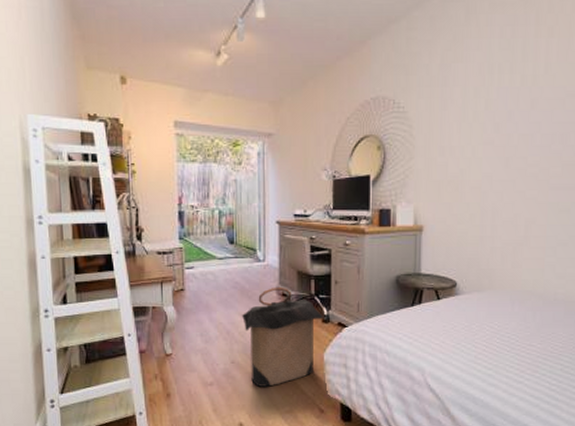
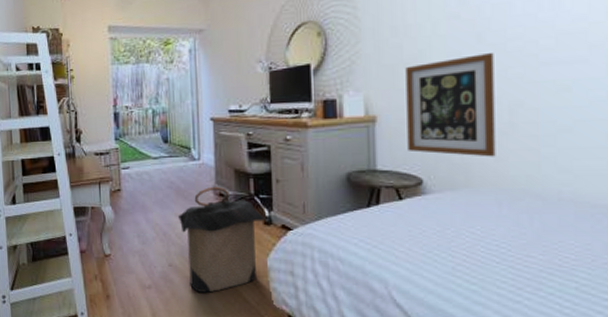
wall art: none [447,177,517,264] -> present [405,53,496,157]

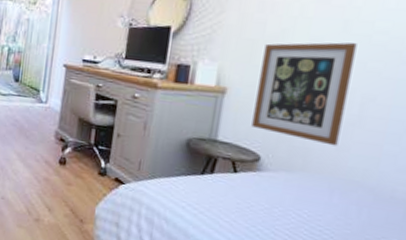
laundry hamper: present [178,187,266,293] -> none [17,131,101,230]

